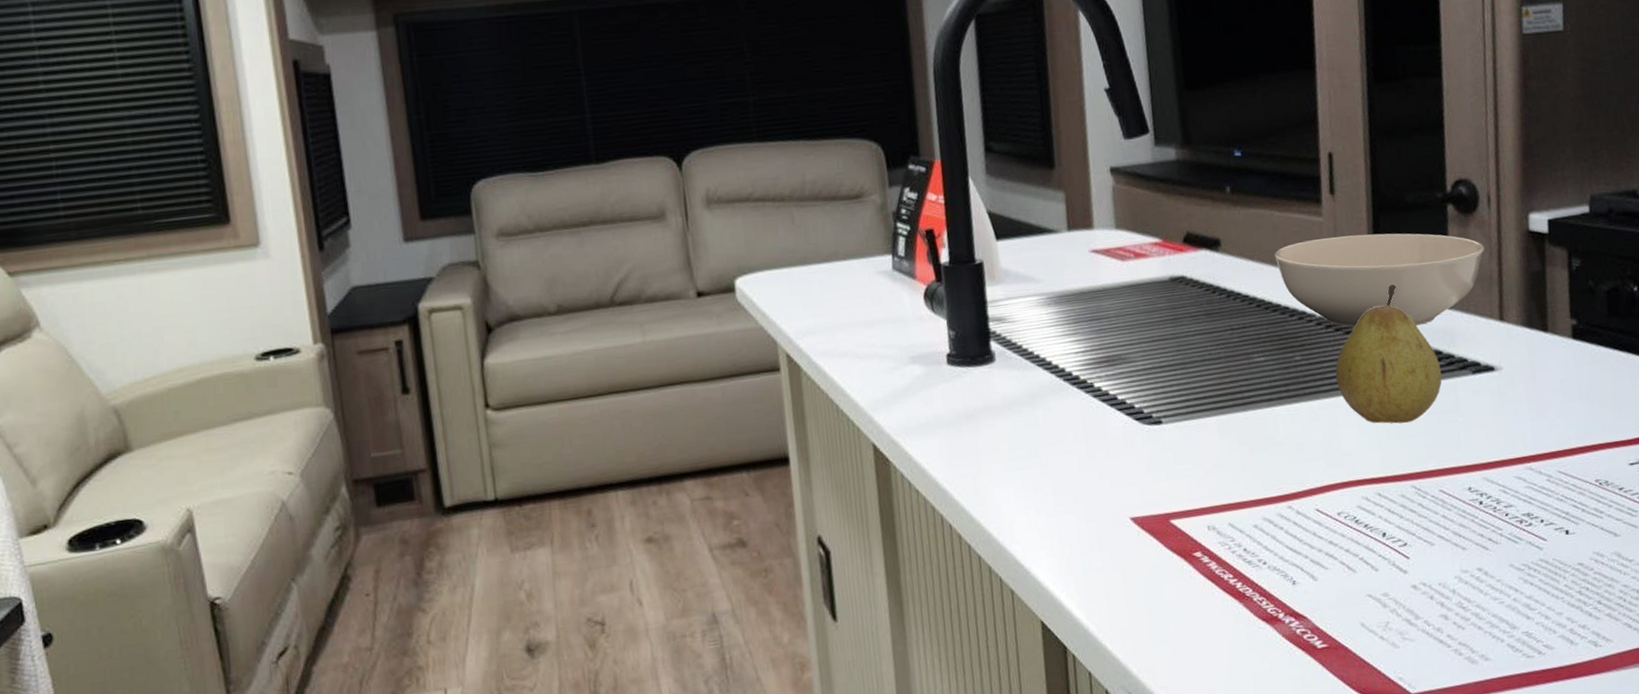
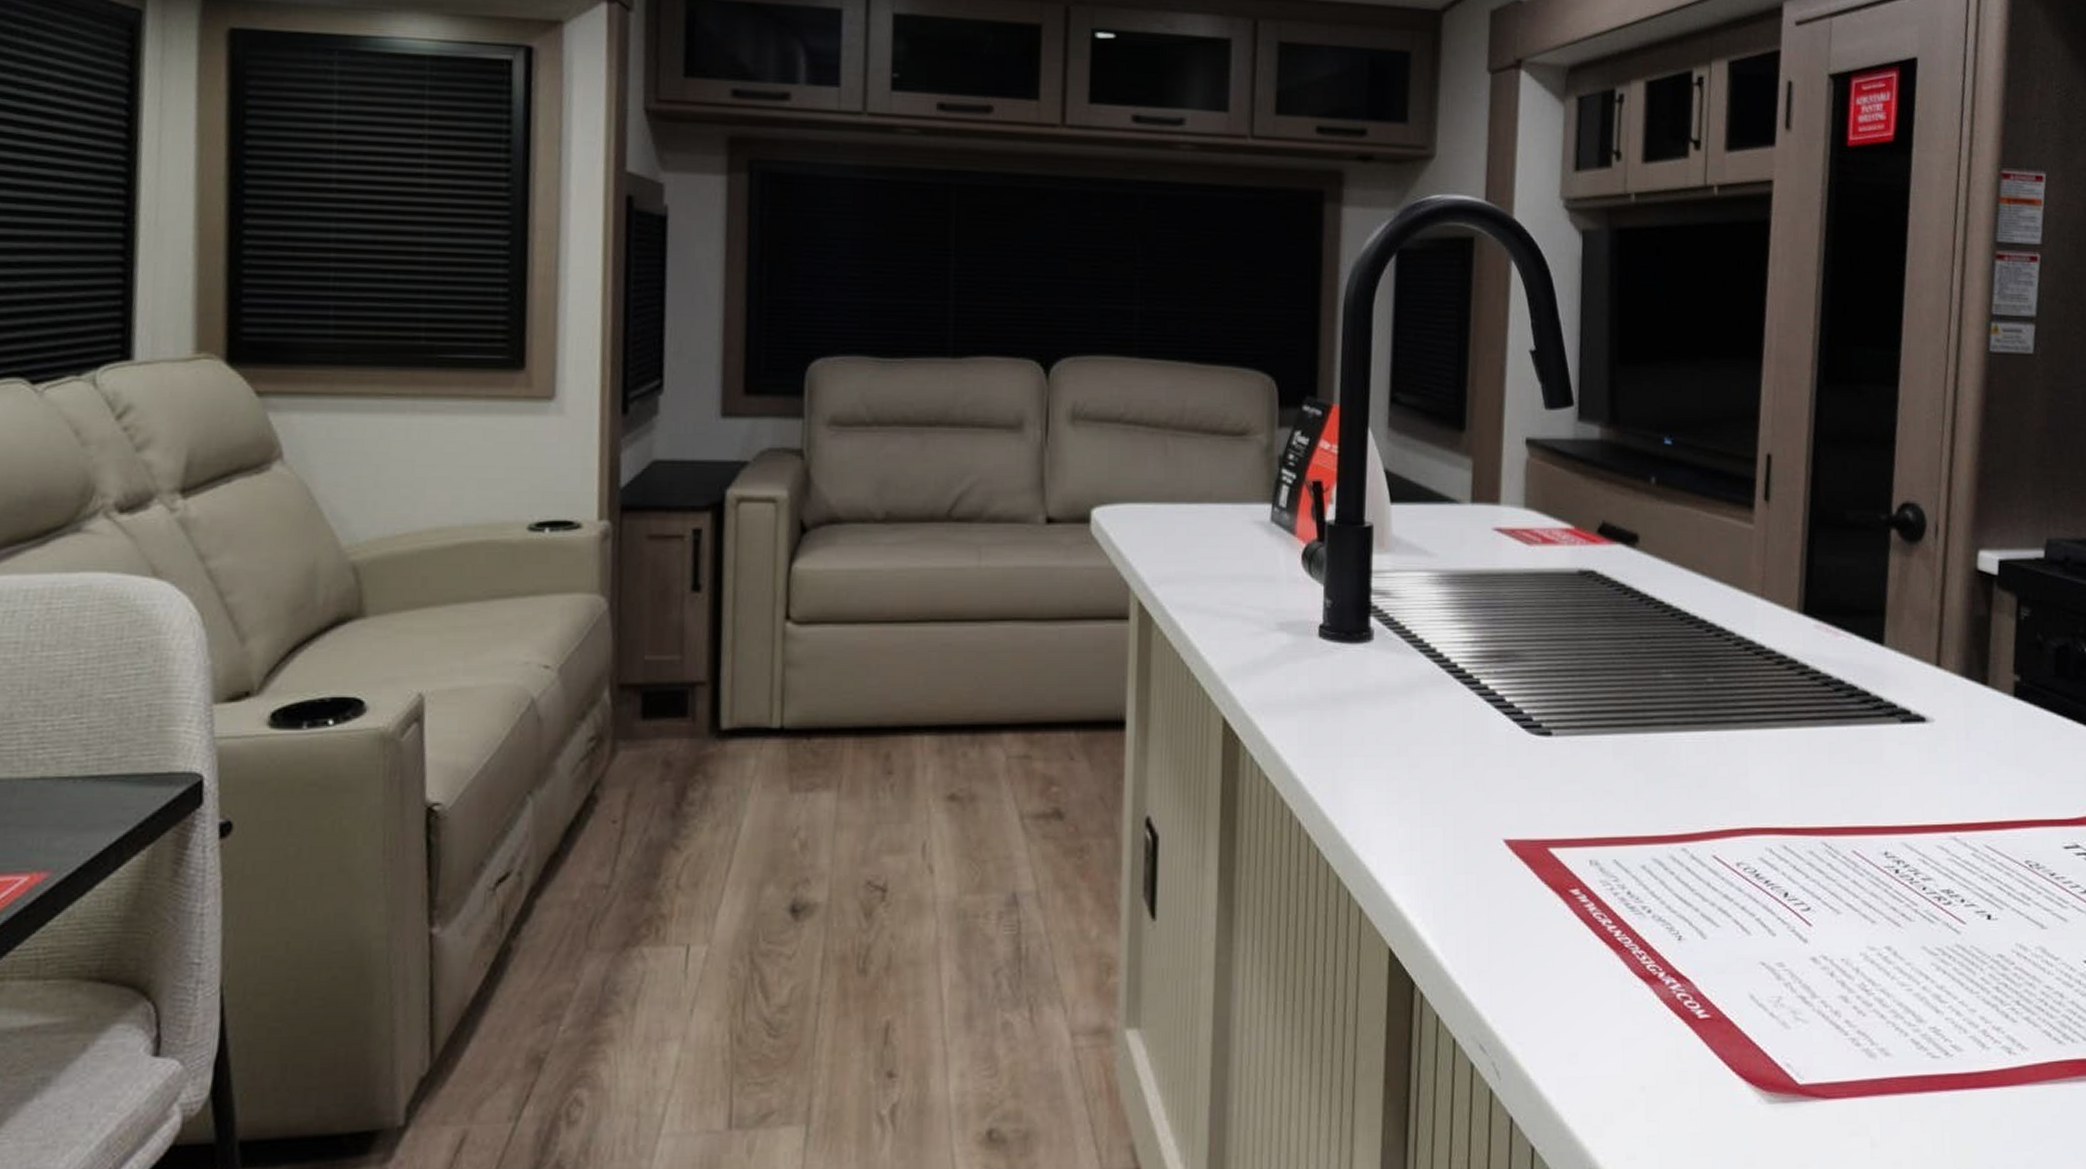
bowl: present [1274,233,1485,328] -> none [1696,548,1928,660]
fruit: present [1335,285,1442,424] -> none [1750,611,1868,769]

